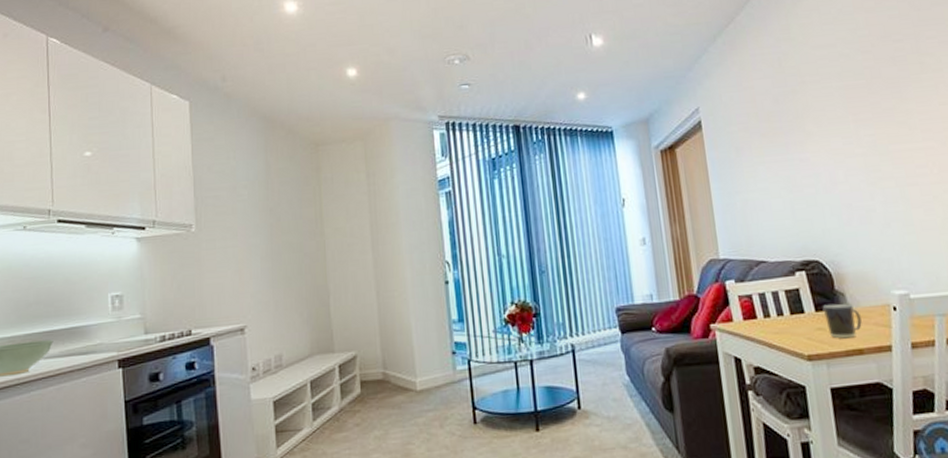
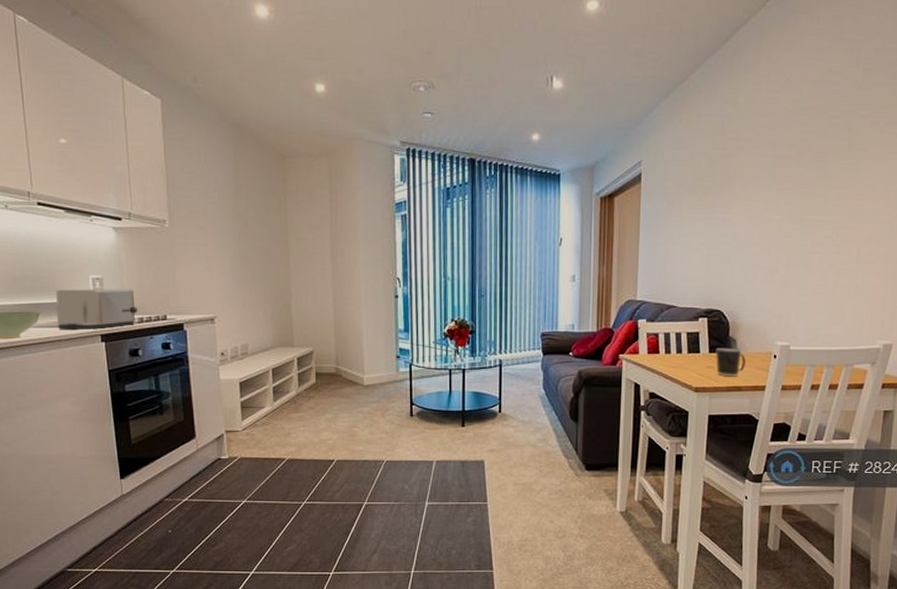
toaster: none [70,304,160,358] -> present [55,288,138,330]

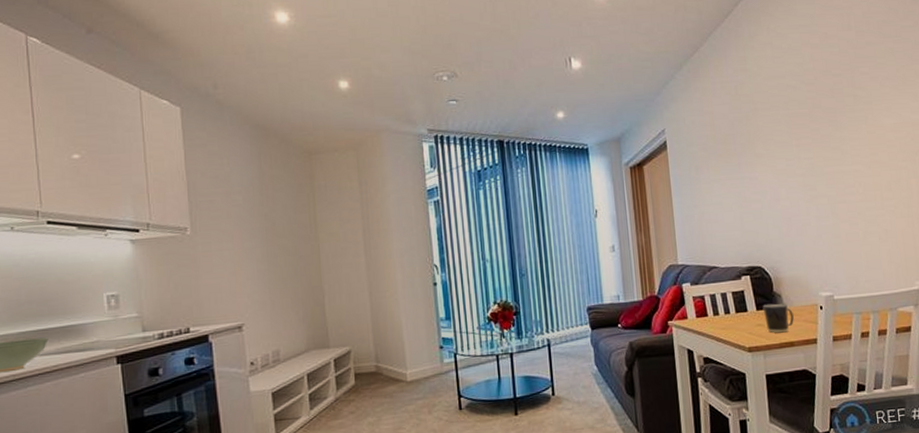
toaster: present [55,288,138,330] -> none [65,303,158,355]

